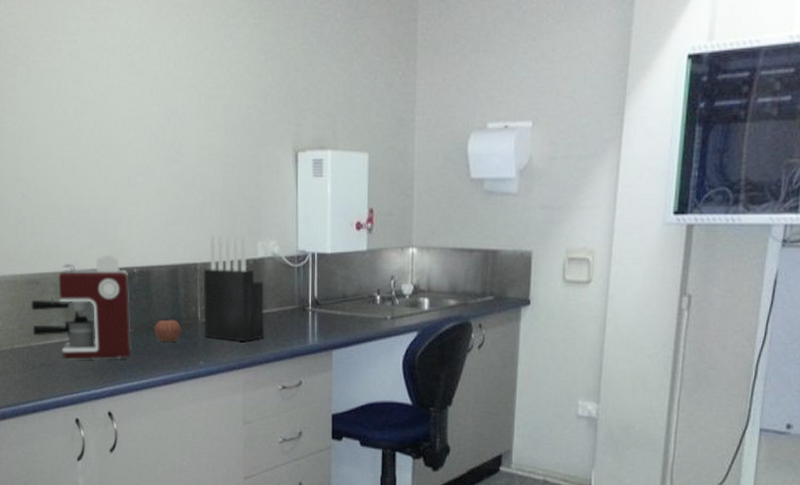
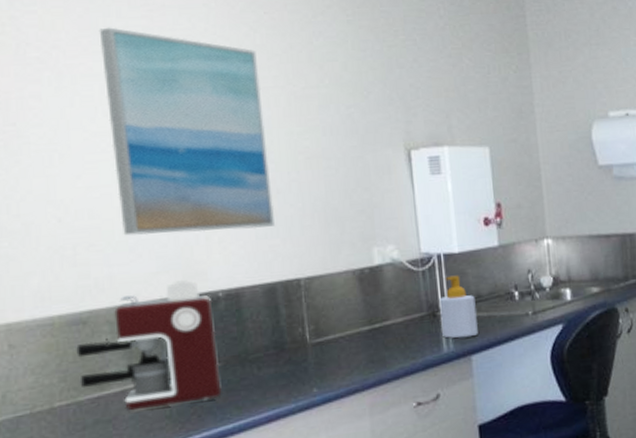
wall art: none [58,28,182,216] -> present [99,27,275,236]
apple: present [154,317,181,343] -> none [250,343,286,374]
knife block: present [203,234,265,341] -> none [308,241,391,362]
soap bottle: none [309,274,341,333] -> present [439,275,478,339]

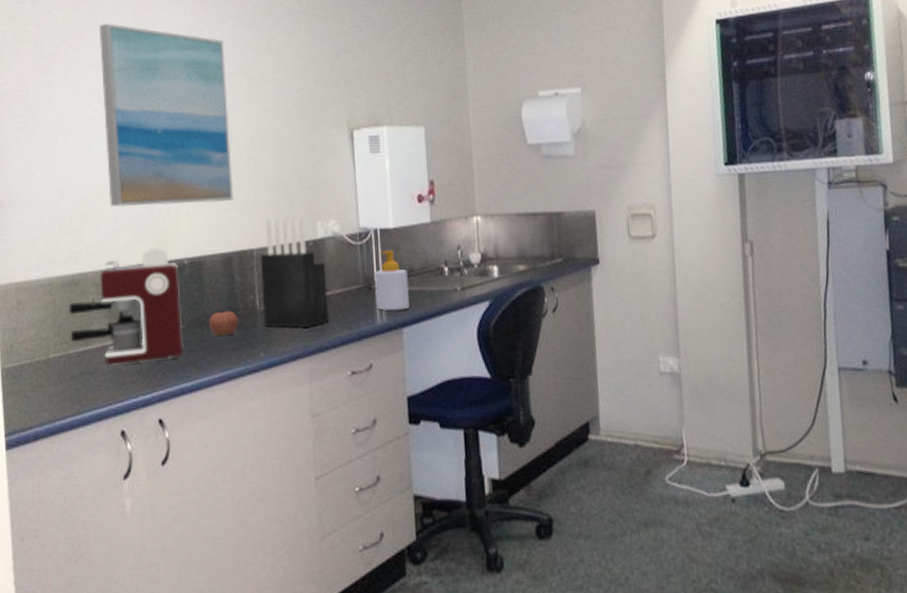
apple: none [250,343,286,374] -> present [208,309,238,337]
knife block: none [308,241,391,362] -> present [259,215,330,328]

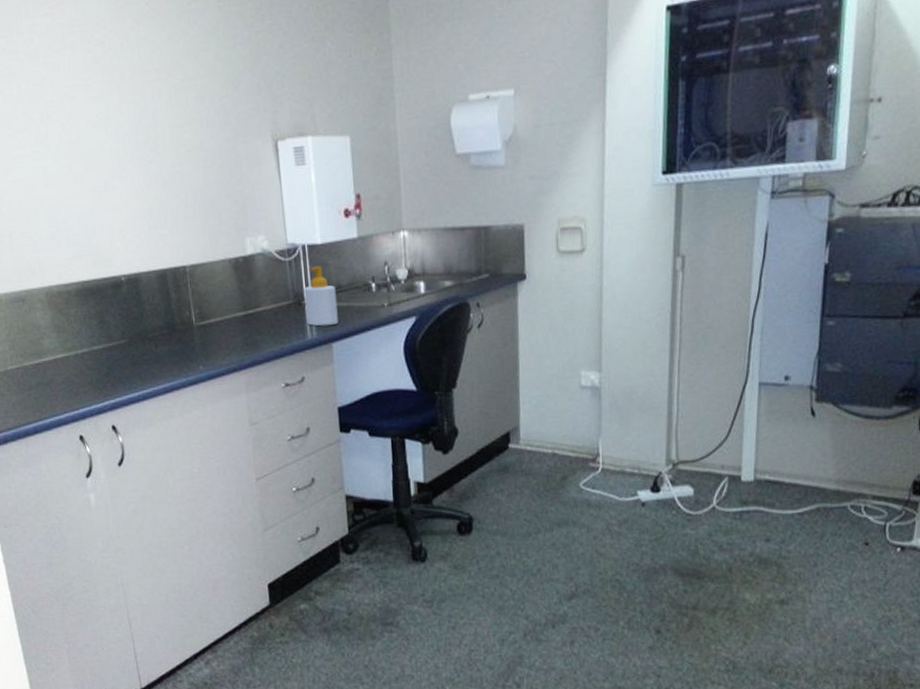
coffee maker: present [69,247,183,365] -> none [19,264,129,377]
wall art: present [99,23,234,207] -> none [12,26,163,224]
apple: present [208,309,238,337] -> none [149,324,177,351]
knife block: present [259,215,330,328] -> none [192,231,262,343]

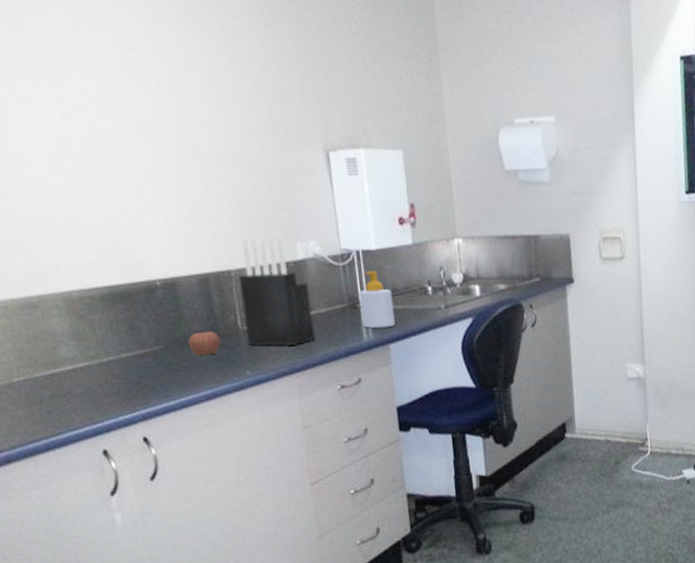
apple: none [149,324,177,351] -> present [188,329,221,356]
knife block: none [192,231,262,343] -> present [238,237,315,347]

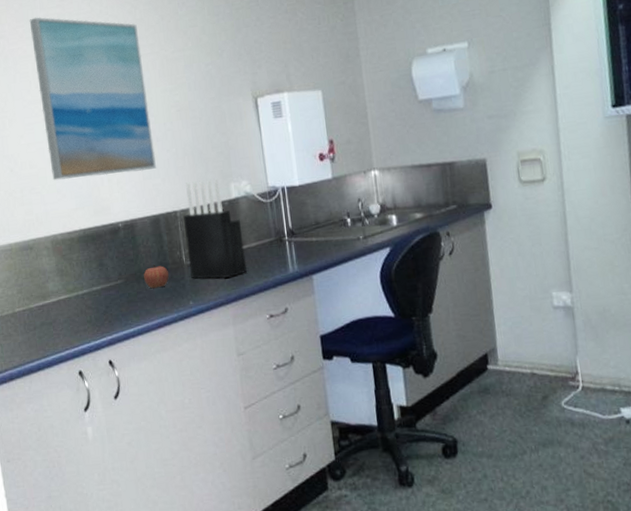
wall art: none [29,25,205,227] -> present [29,16,156,181]
soap bottle: present [359,270,395,329] -> none [285,205,318,260]

